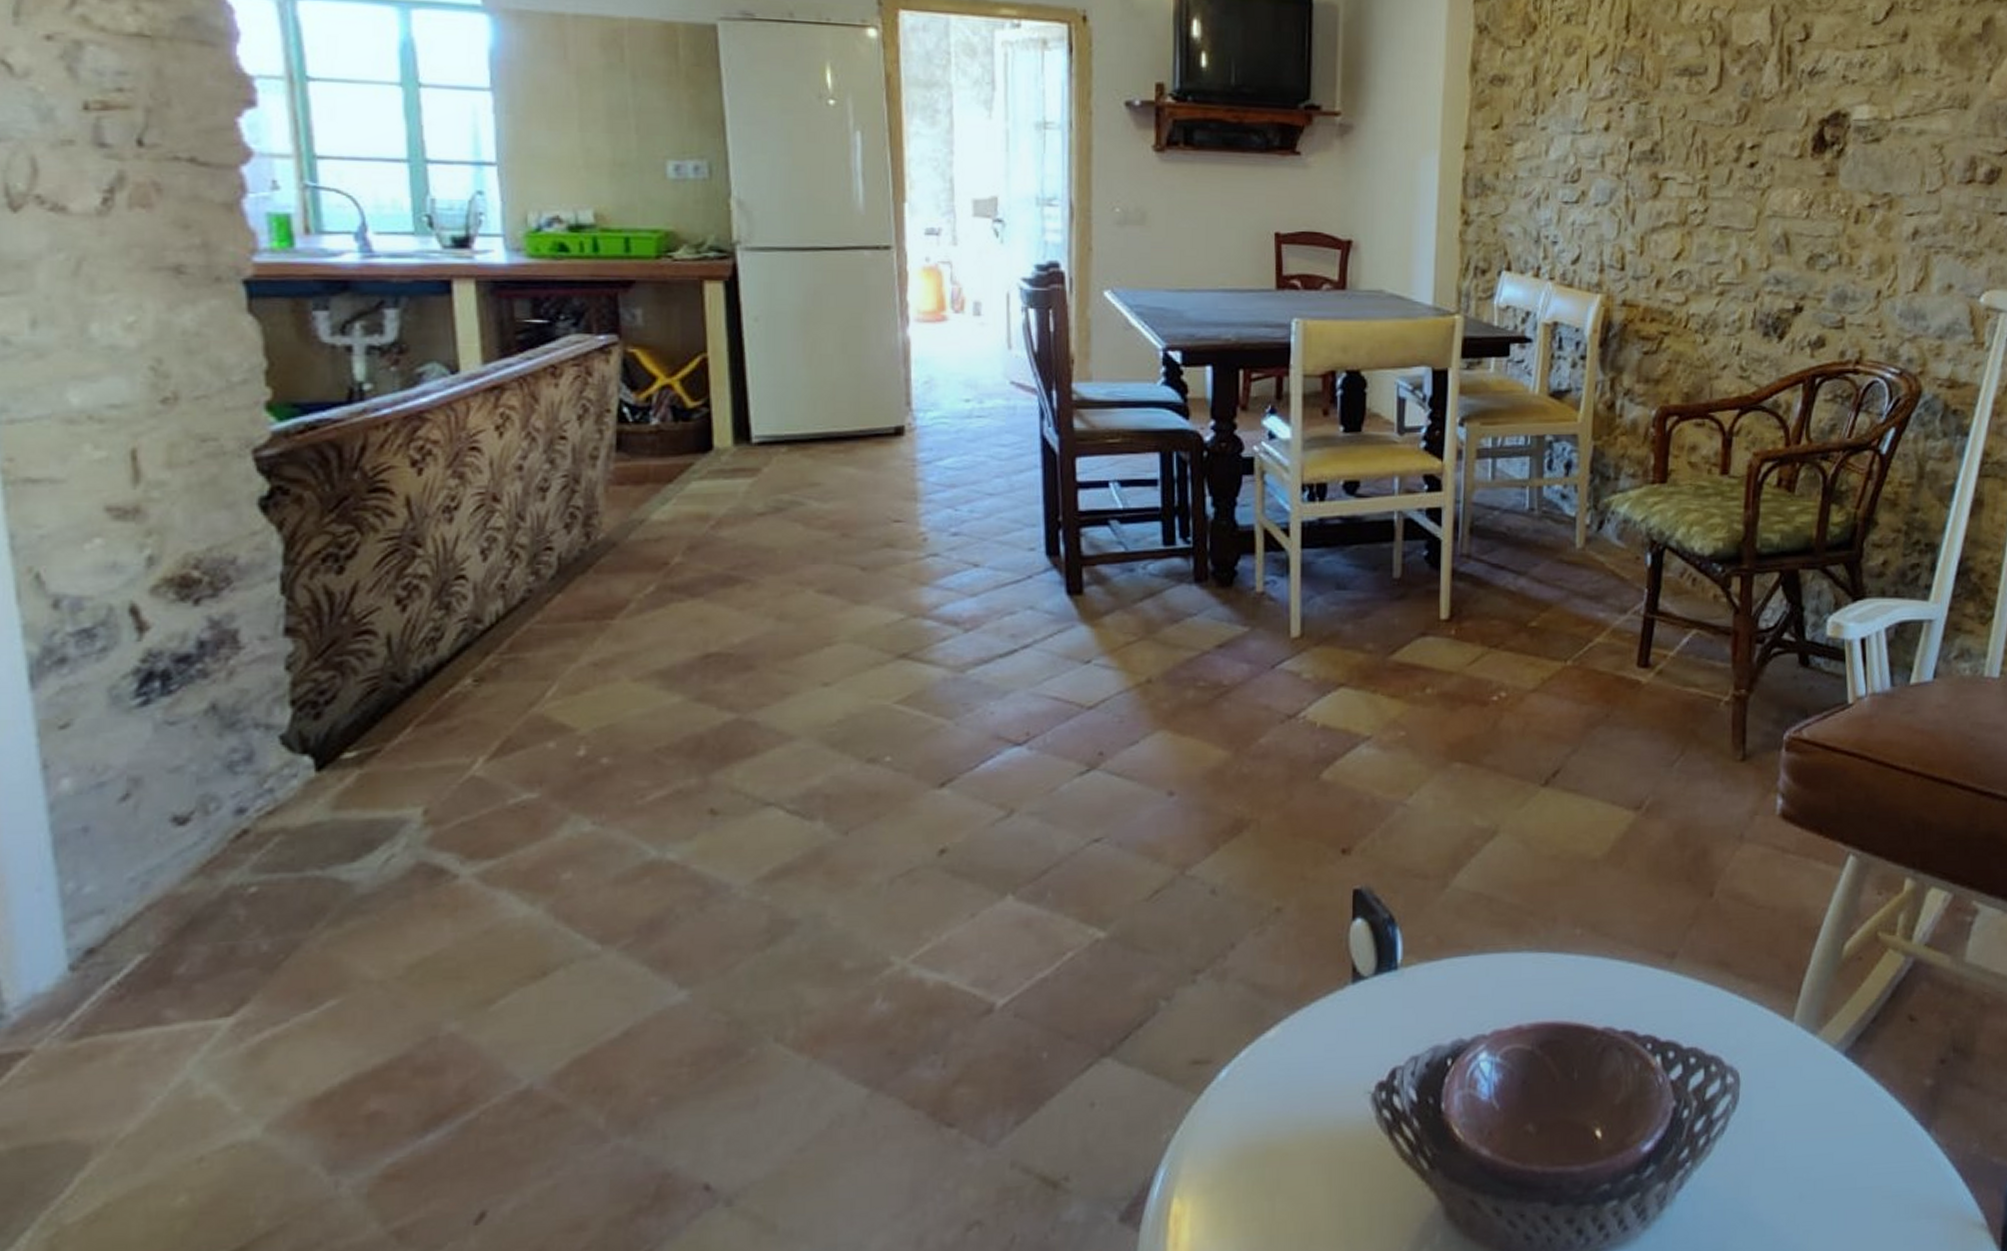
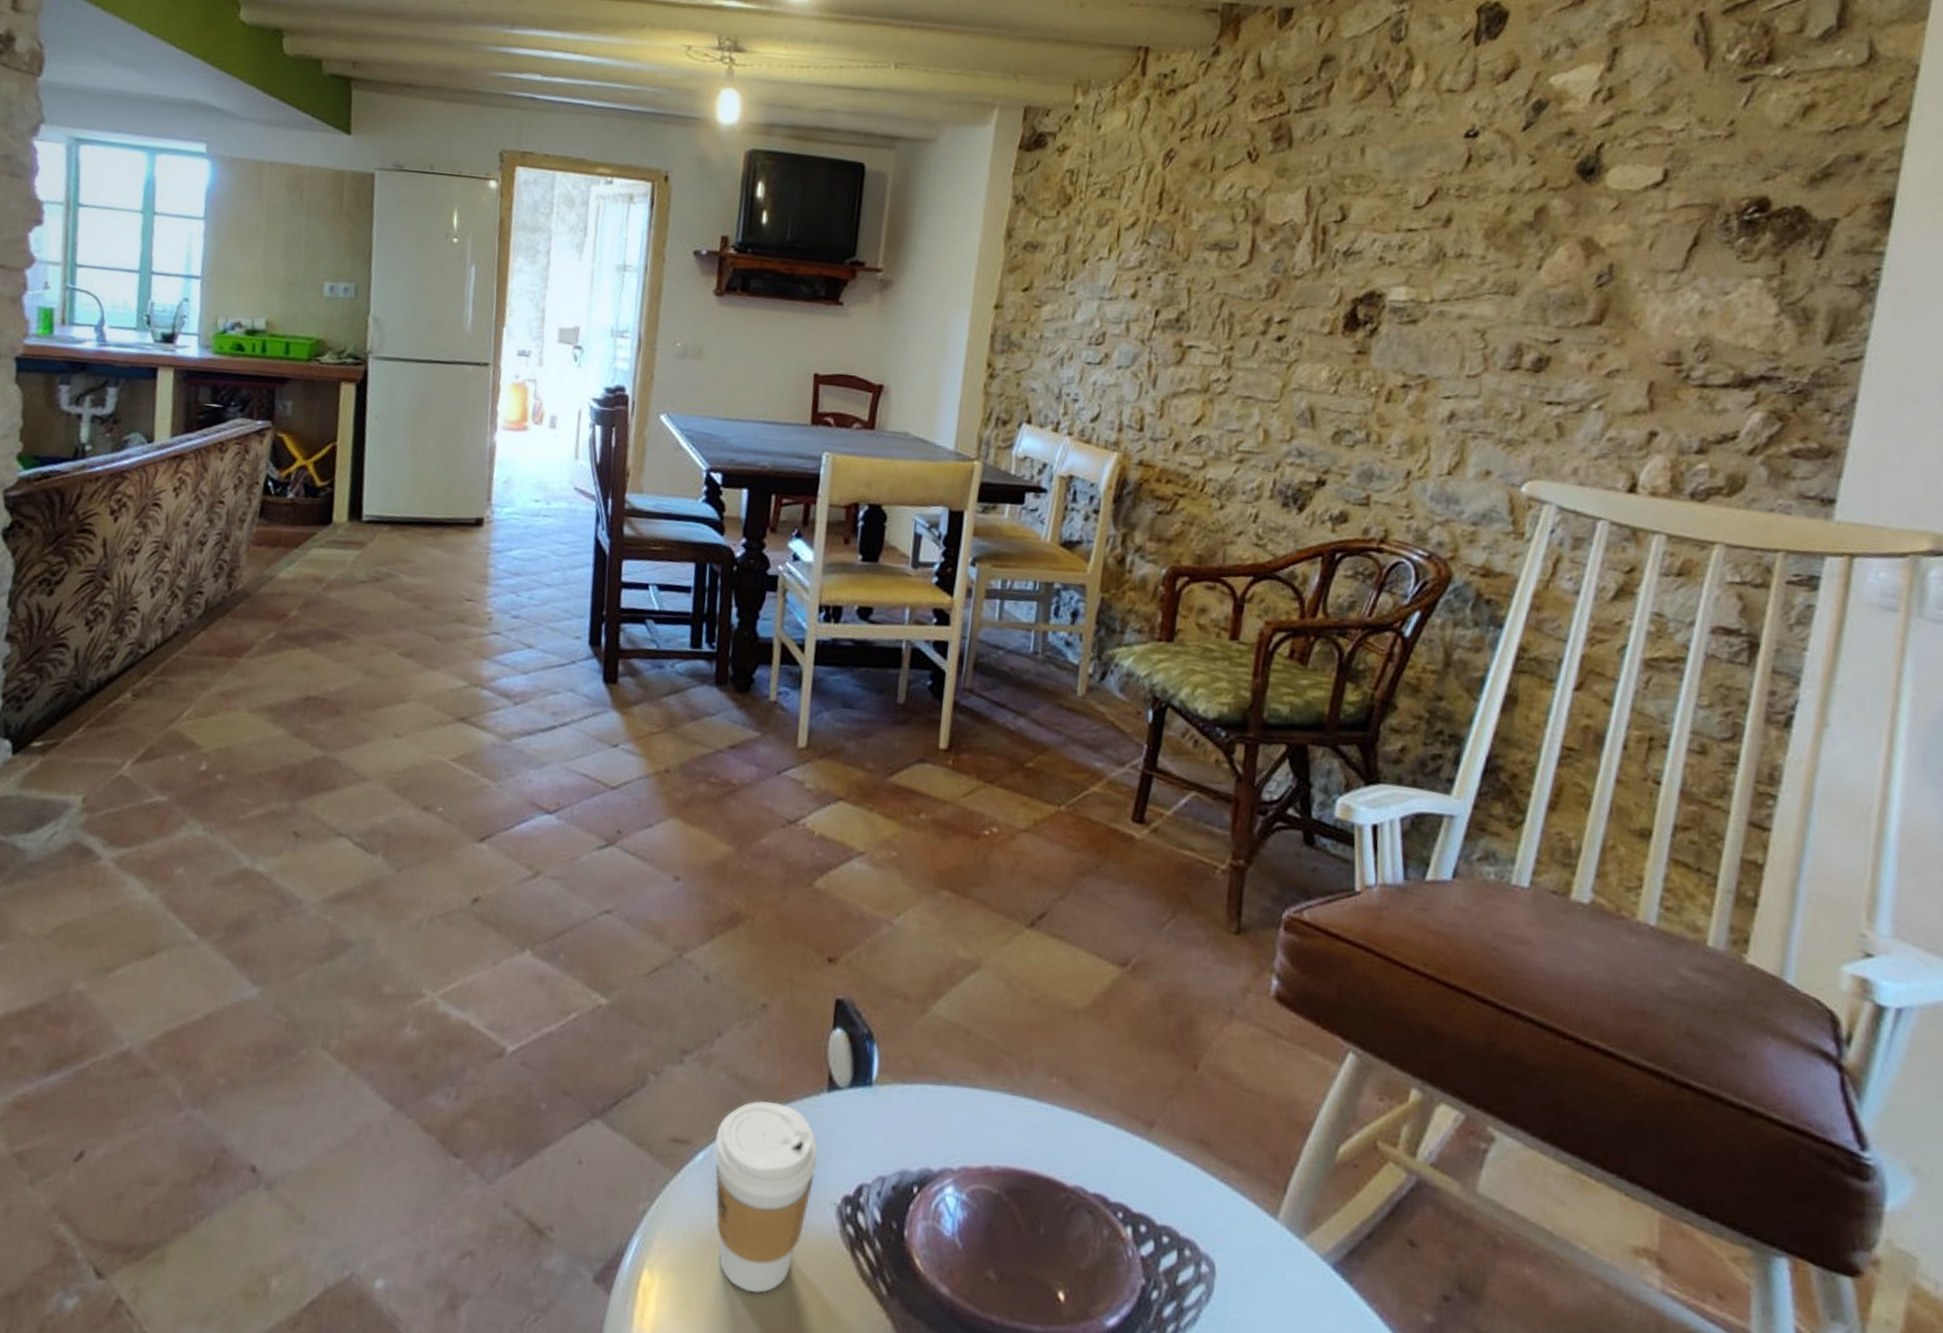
coffee cup: none [1238,1003,1347,1197] -> present [714,1101,818,1294]

